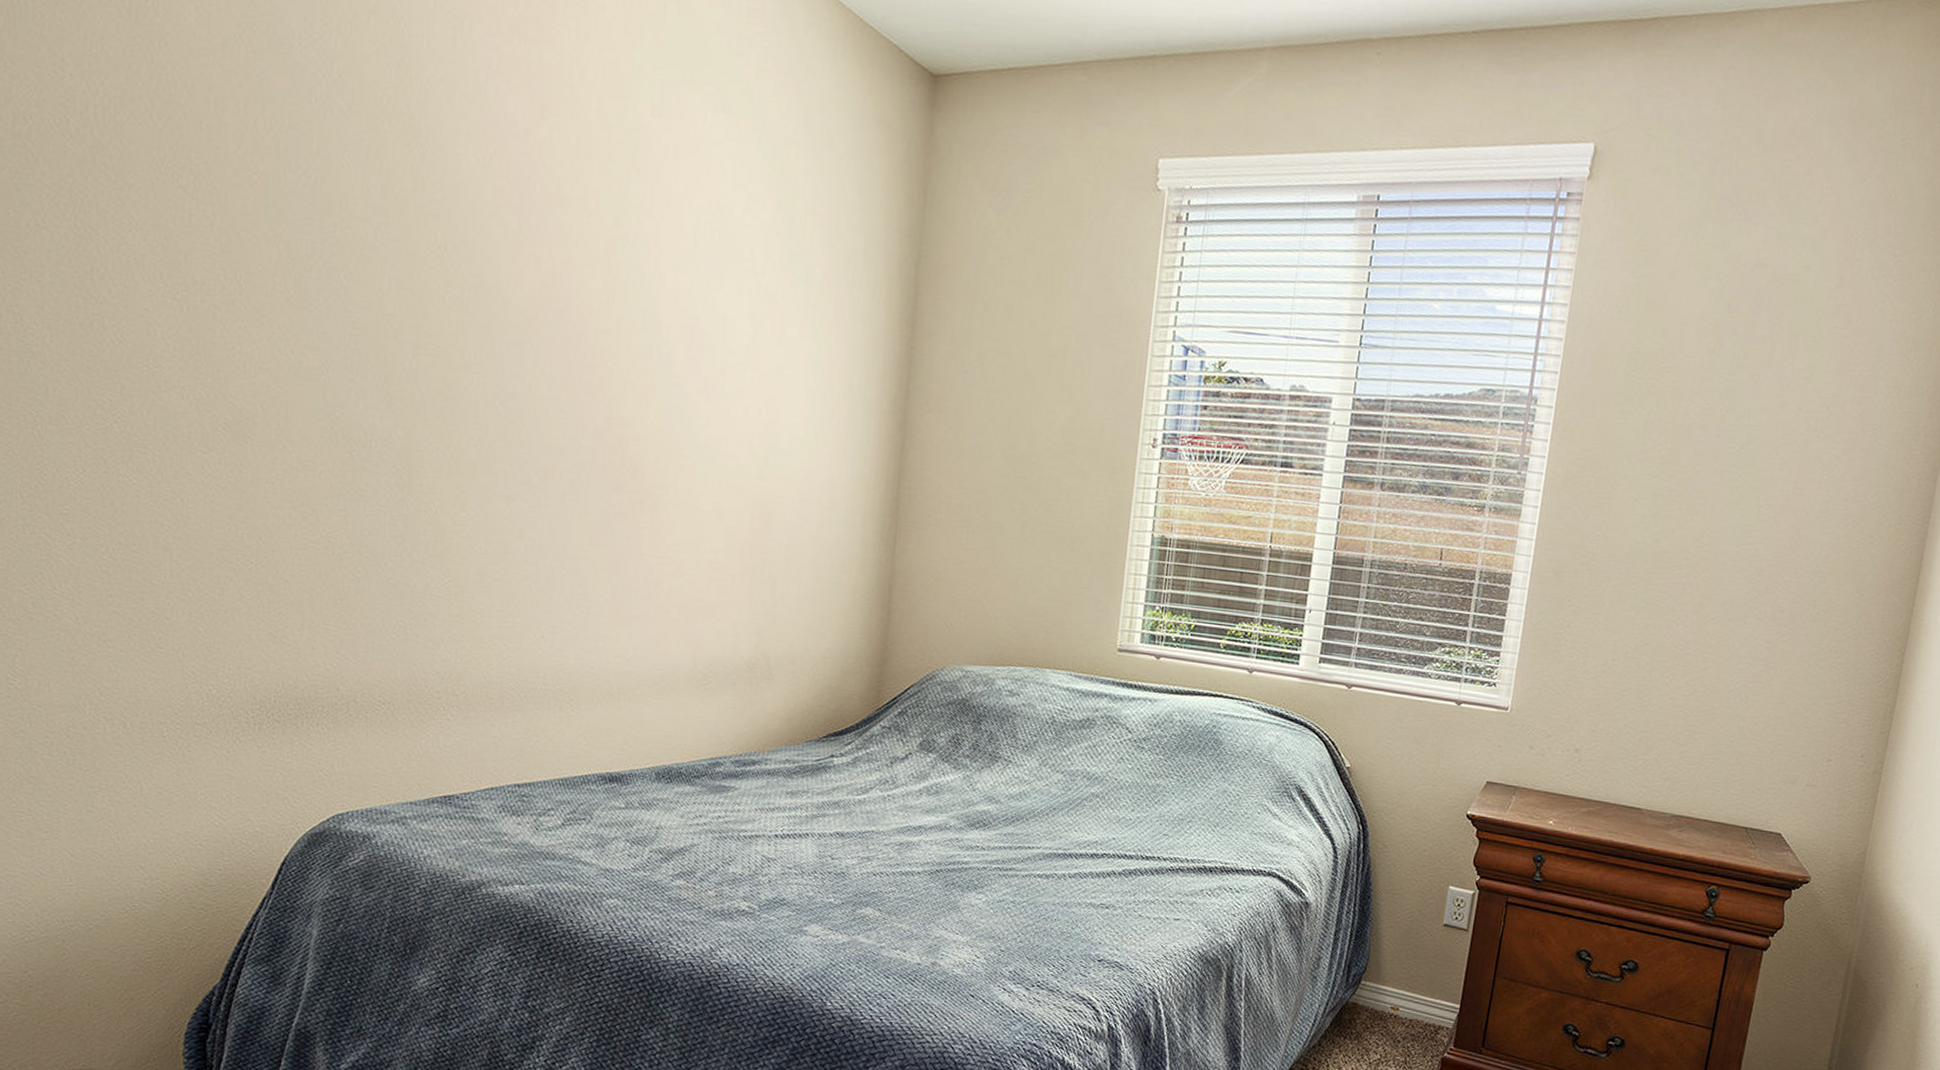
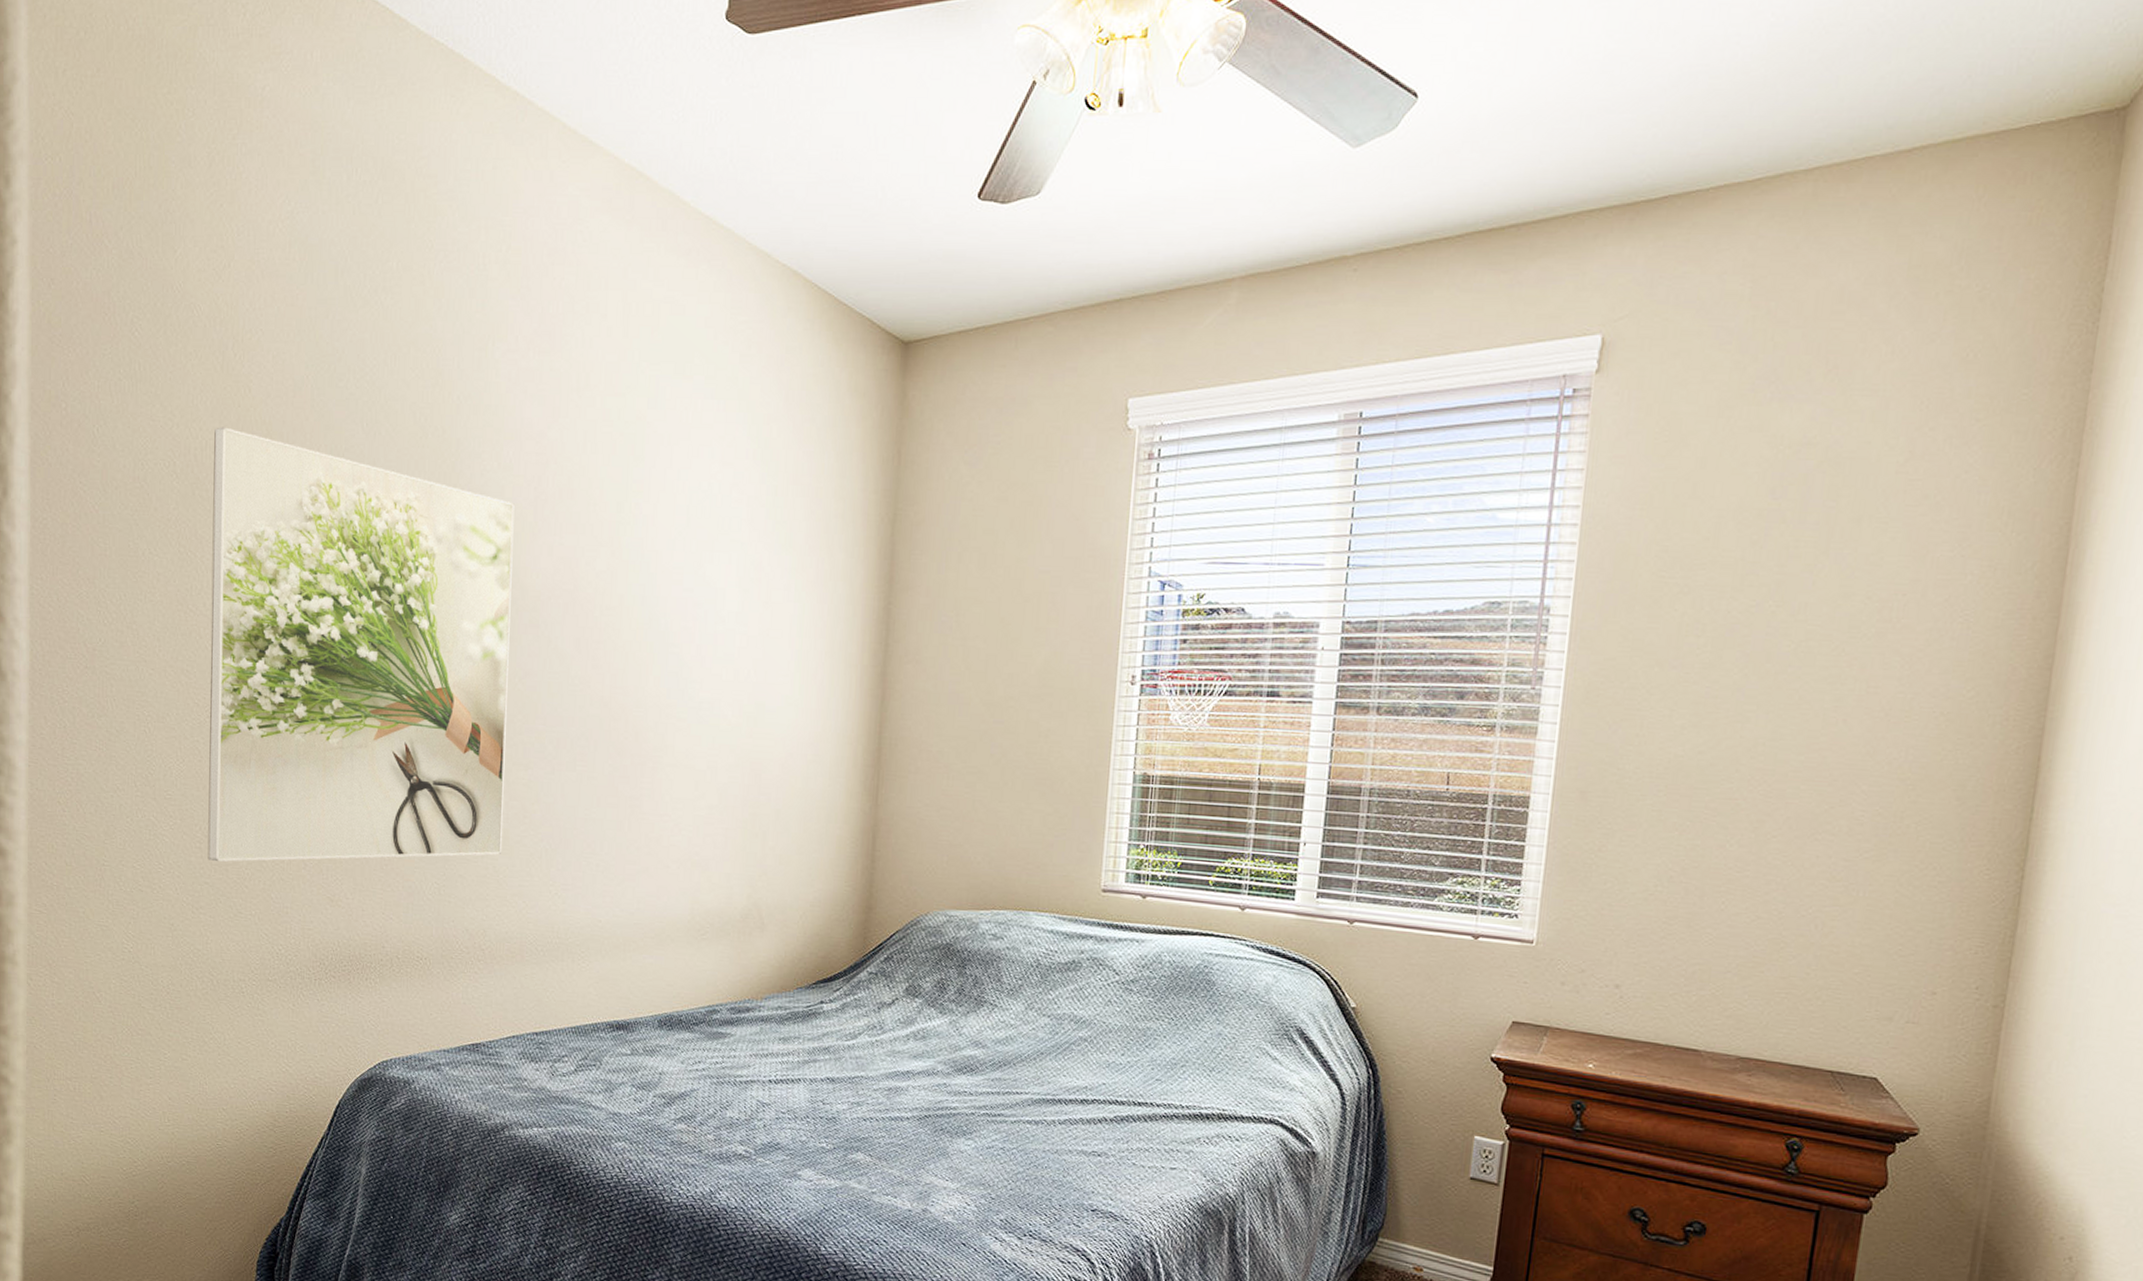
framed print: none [117,83,496,593] -> present [207,427,515,862]

